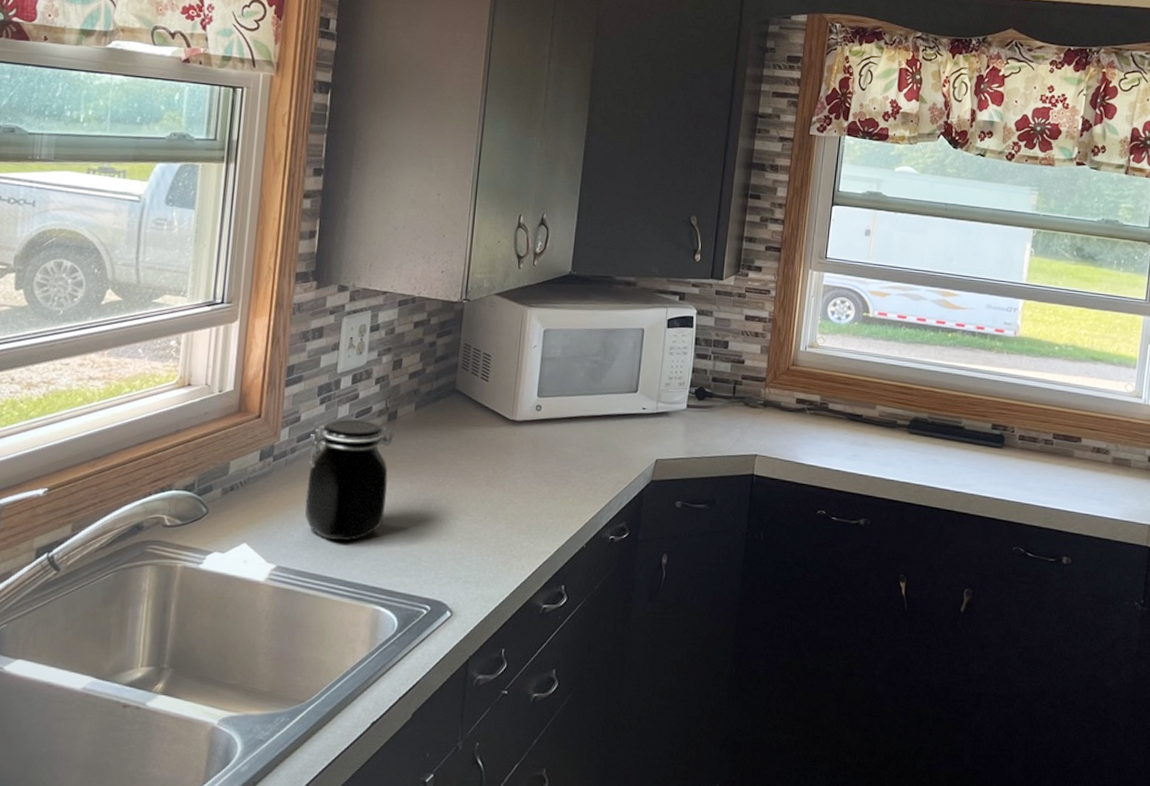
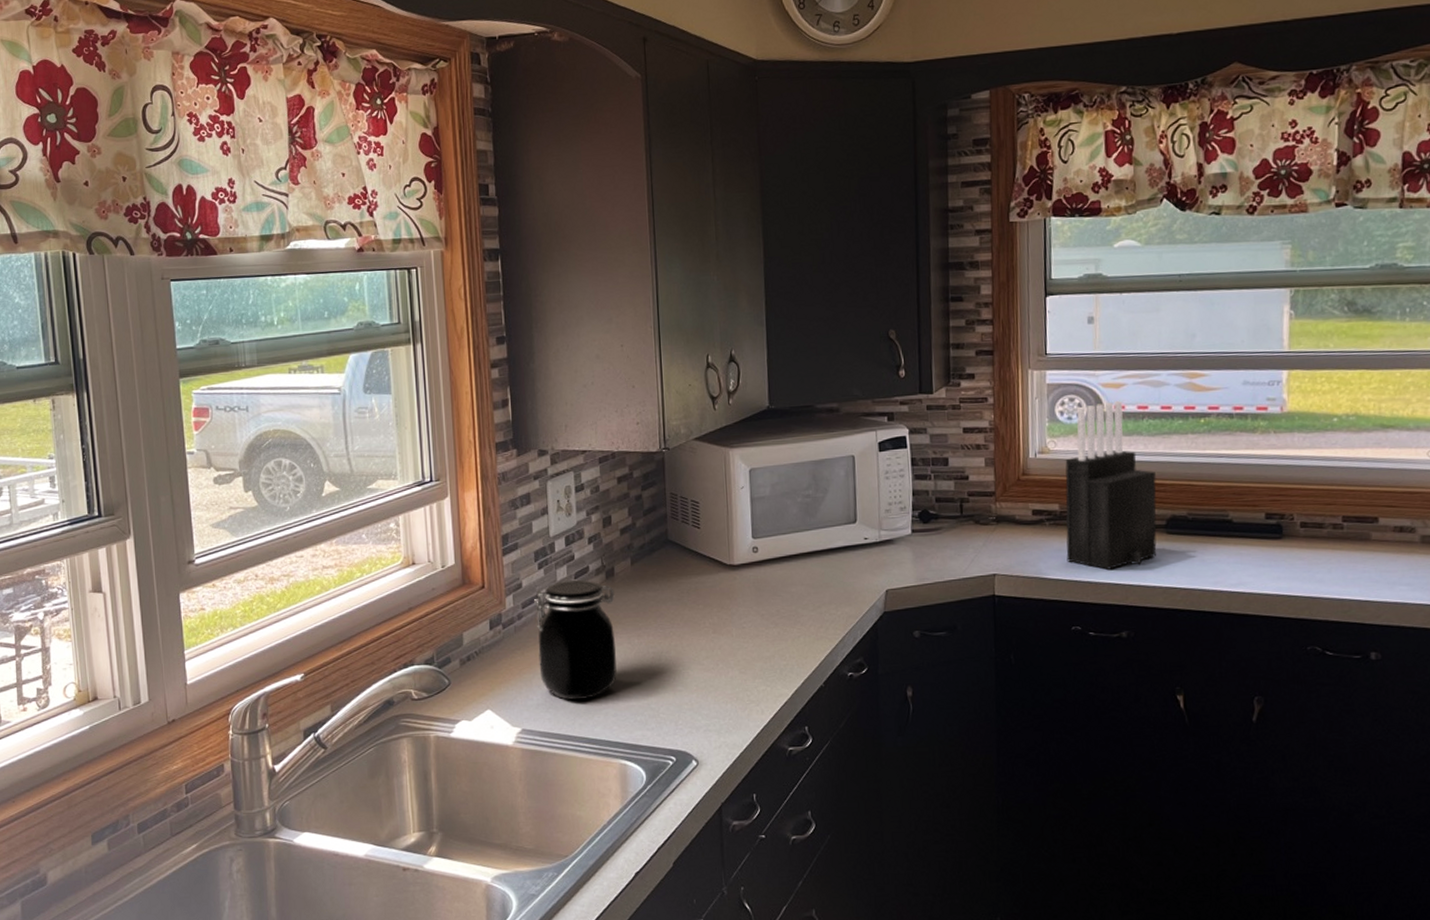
knife block: none [821,308,906,461] -> present [1065,401,1157,570]

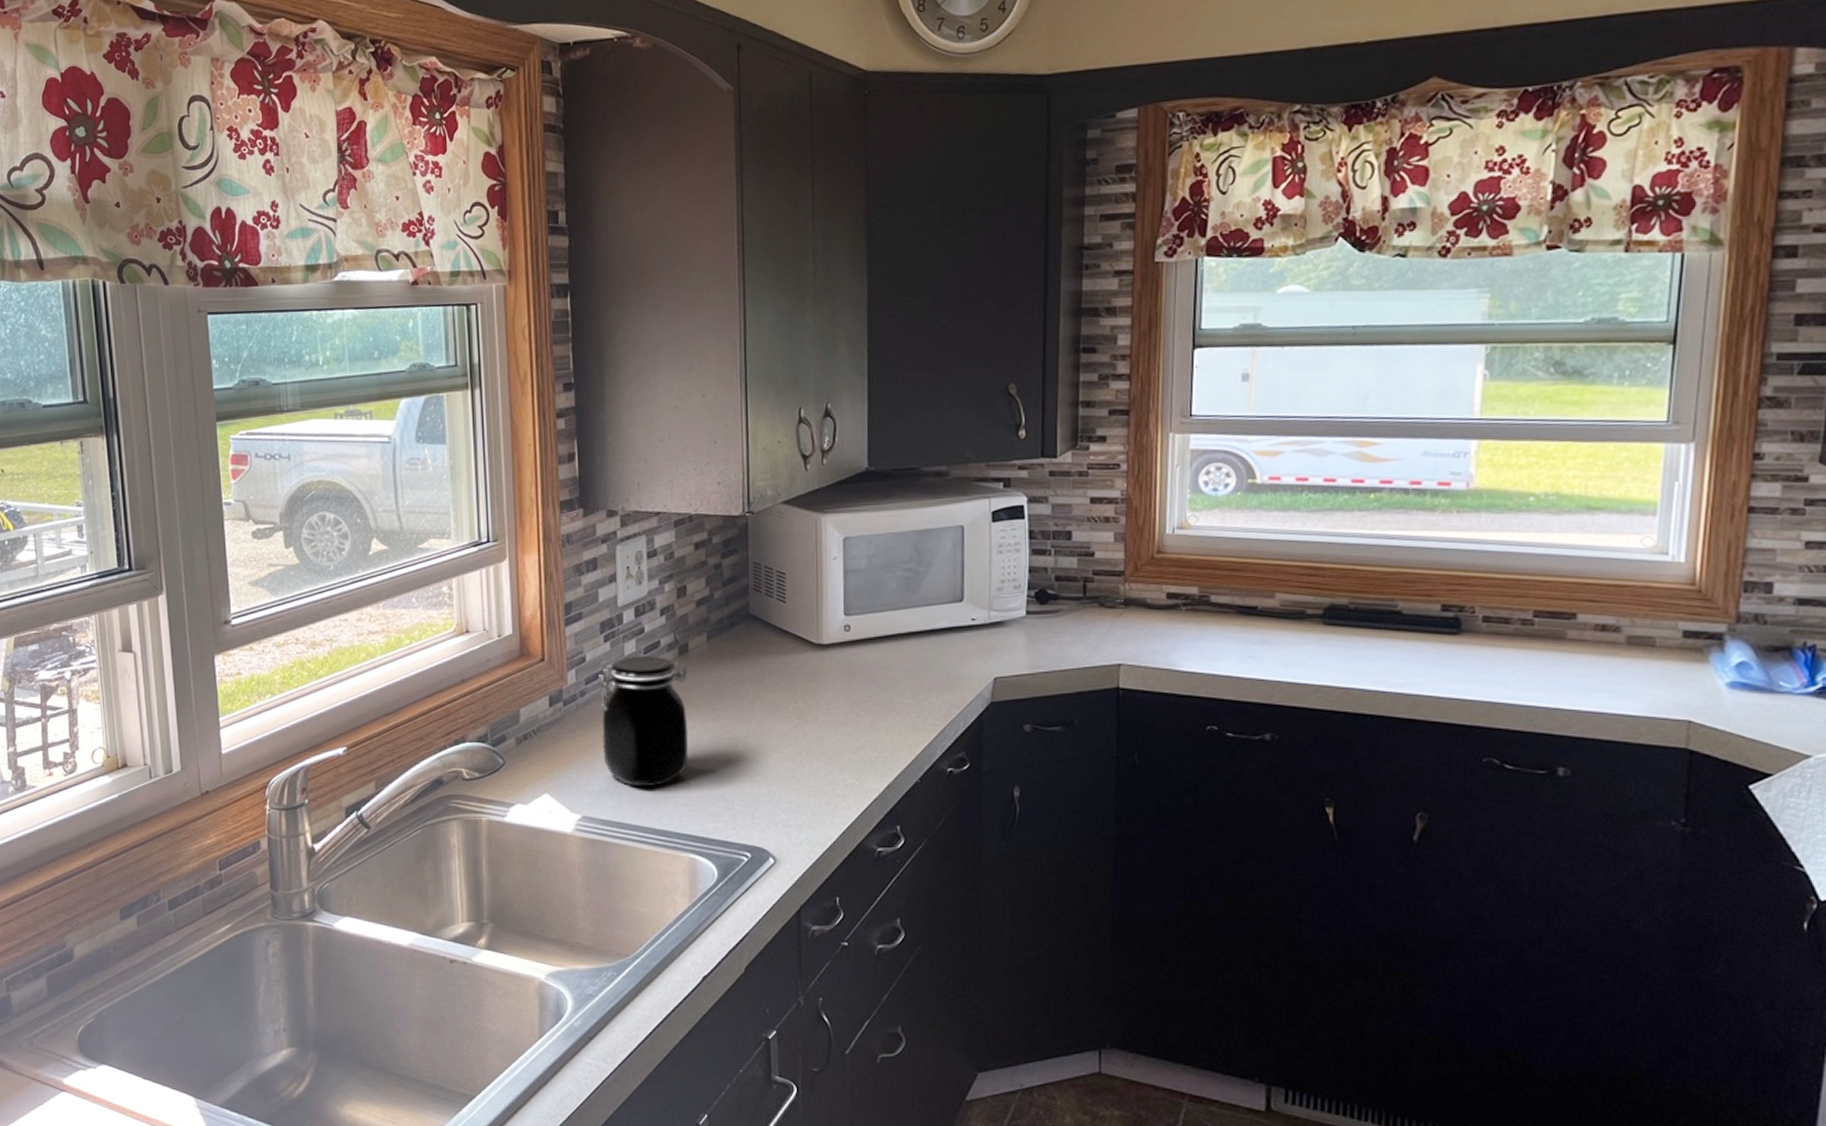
knife block: present [1065,401,1157,570] -> none [1204,471,1314,663]

